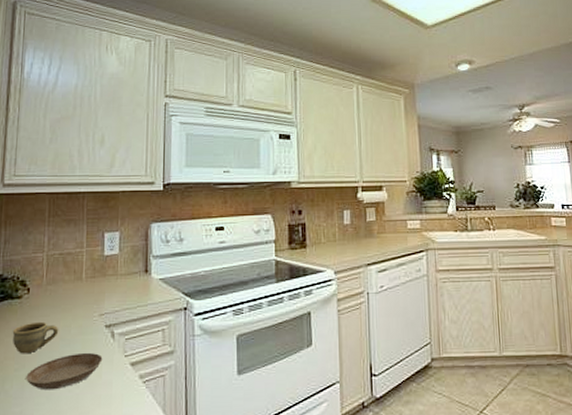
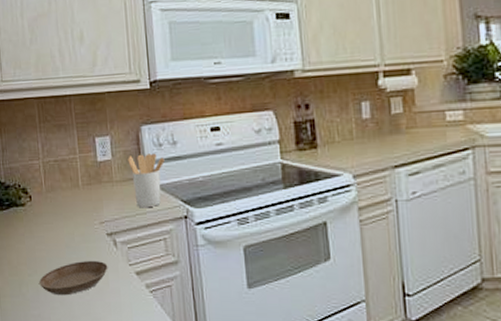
cup: present [12,321,59,354] -> none [21,229,64,260]
utensil holder: none [135,249,170,301] -> present [128,153,165,208]

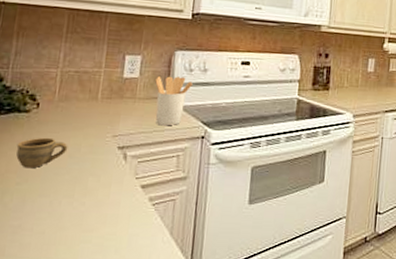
cup: none [21,229,64,260] -> present [16,137,68,169]
saucer: present [39,260,108,296] -> none [28,171,113,206]

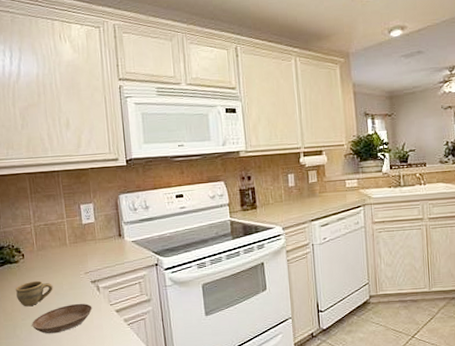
saucer: none [28,171,113,206] -> present [32,303,92,334]
utensil holder: present [155,76,193,126] -> none [108,216,139,260]

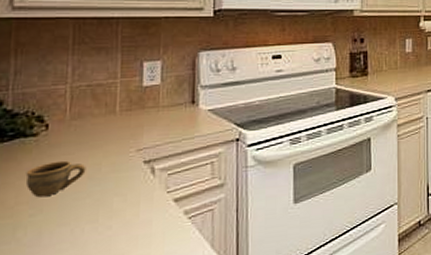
saucer: present [32,303,92,334] -> none [44,190,141,235]

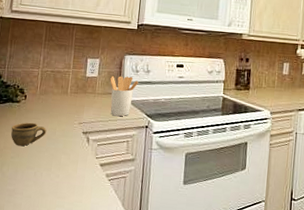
utensil holder: none [179,78,221,133] -> present [110,76,138,117]

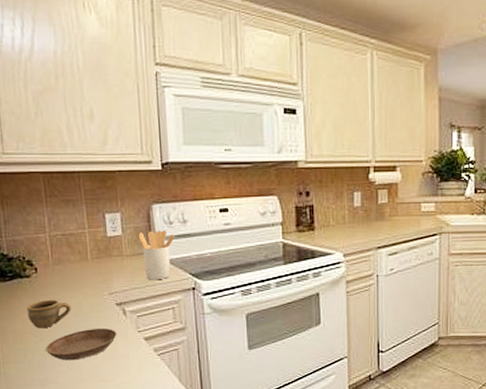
saucer: none [19,151,79,177] -> present [46,328,117,361]

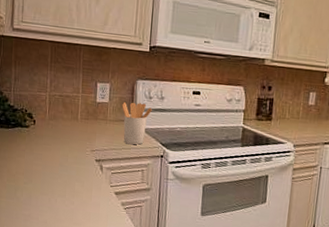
cup: present [26,299,72,329] -> none [22,148,59,172]
saucer: present [46,328,117,361] -> none [33,178,93,203]

